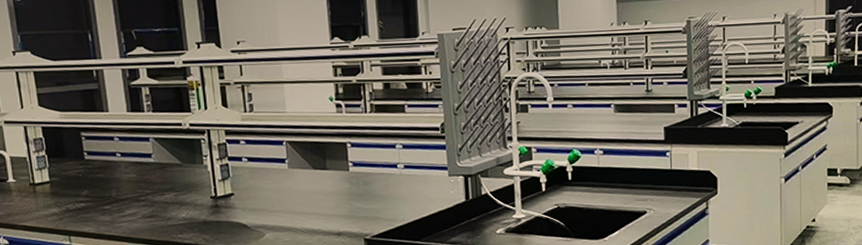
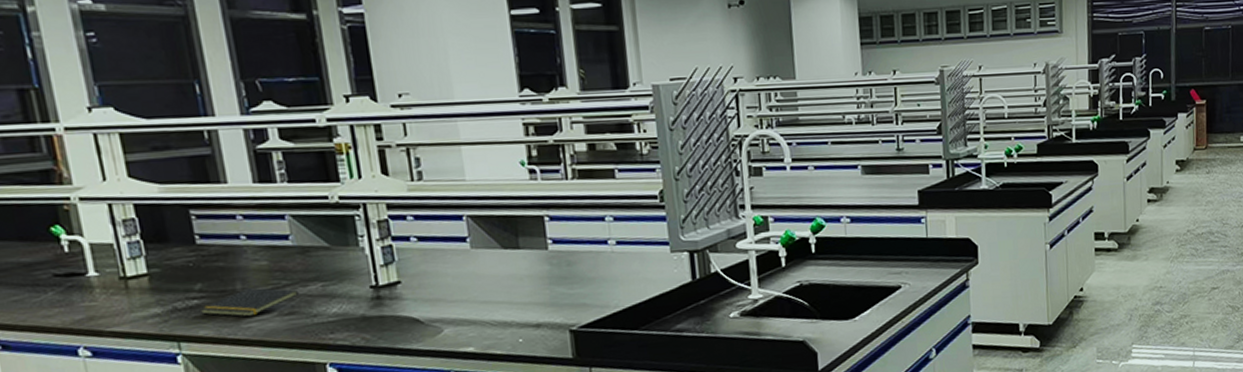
notepad: none [85,195,157,218] -> present [199,287,298,317]

